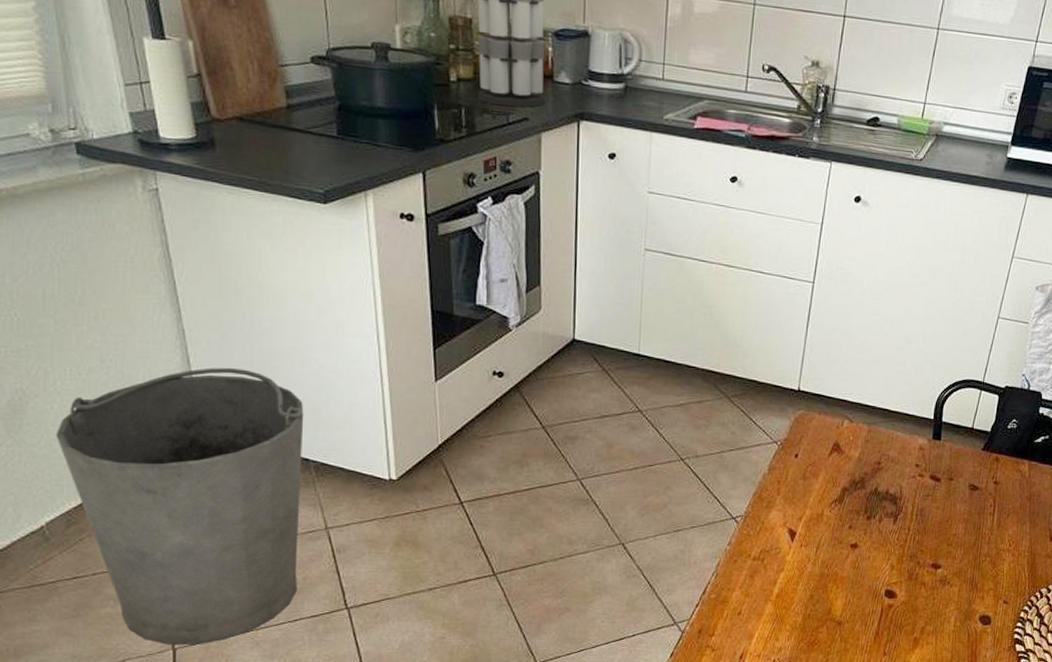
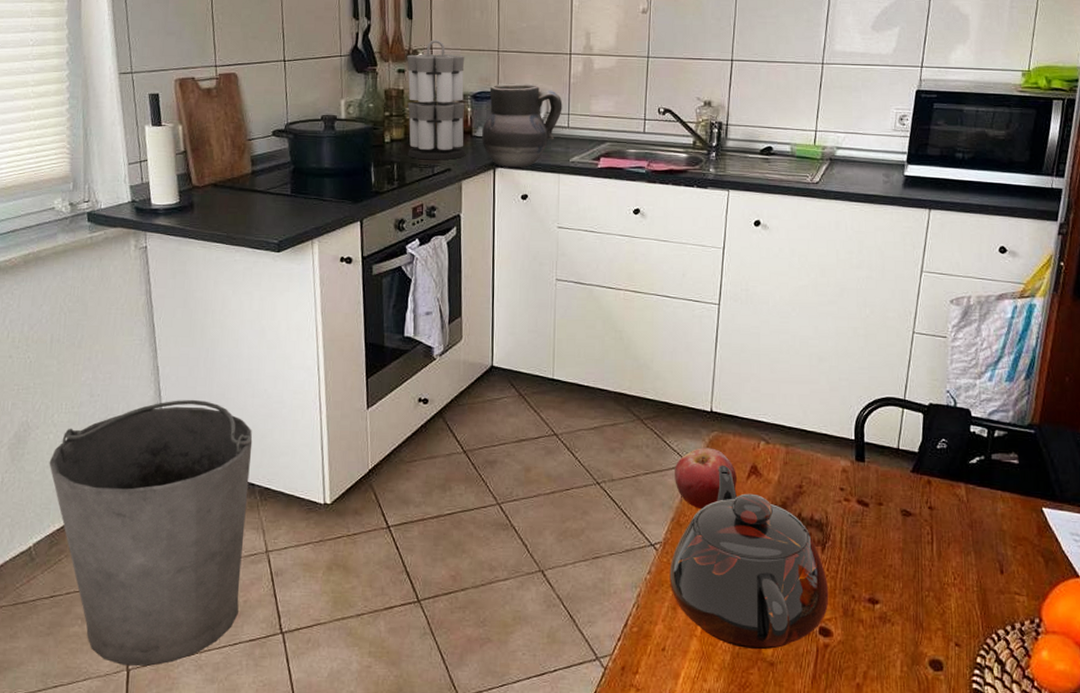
ceramic jug: none [565,21,657,122] -> present [482,83,563,167]
teapot: none [748,442,897,611] -> present [669,465,829,650]
fruit: none [759,425,820,484] -> present [675,447,738,509]

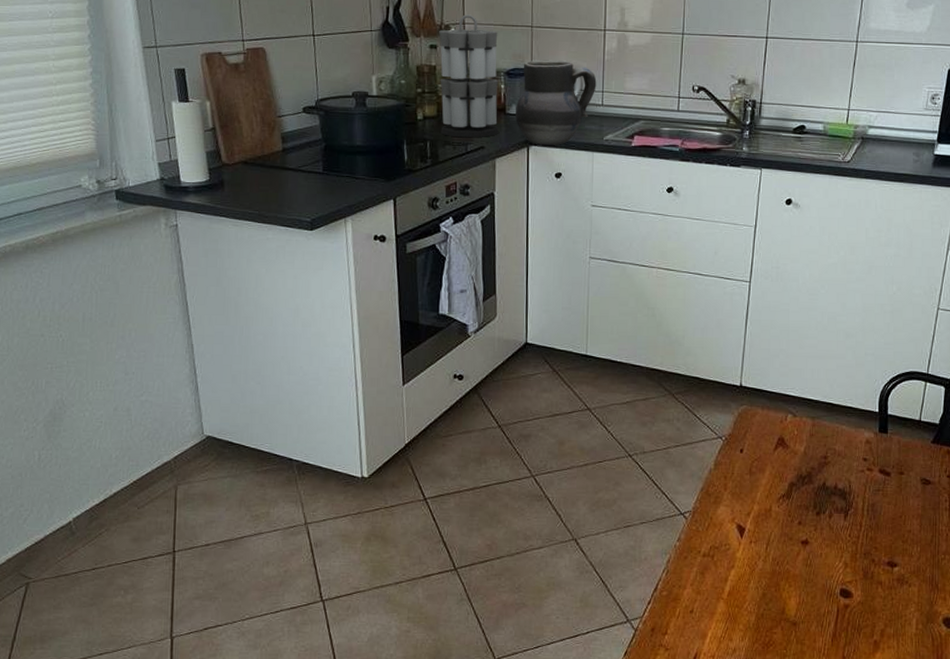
bucket: present [49,399,253,666] -> none [86,376,290,633]
teapot: present [669,465,829,650] -> none [698,437,850,611]
fruit: present [675,447,738,509] -> none [704,421,765,479]

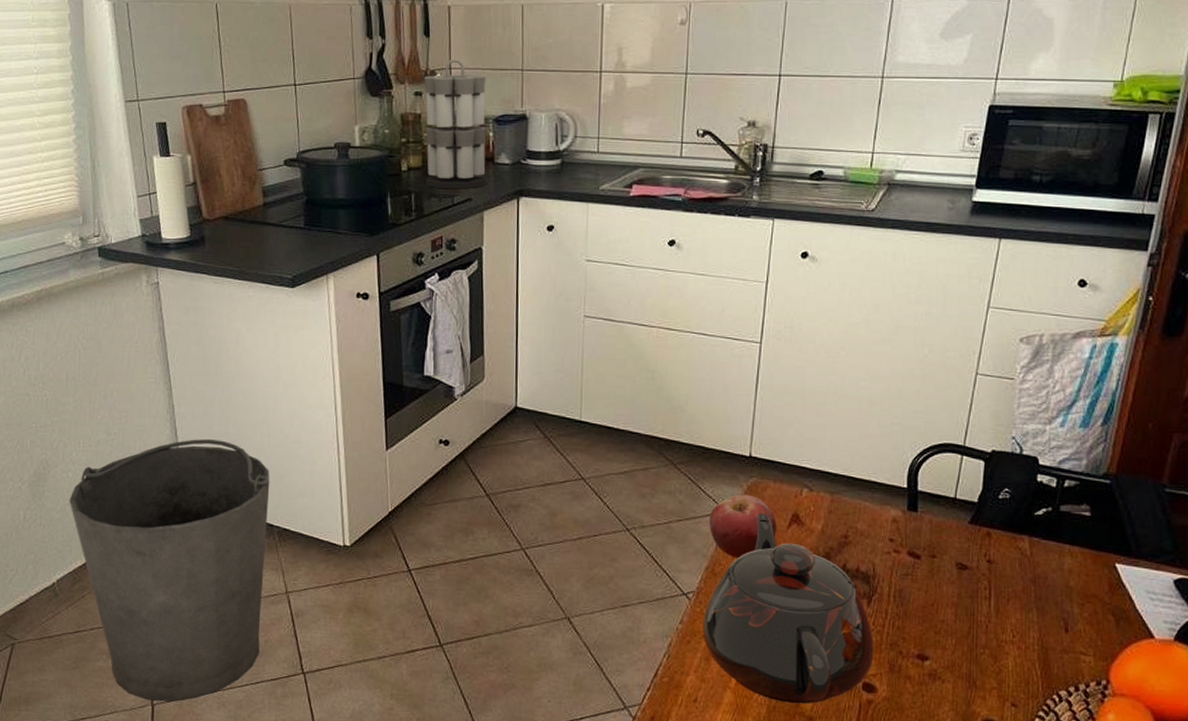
bucket: none [86,376,290,633] -> present [69,438,270,702]
ceramic jug: present [515,60,597,145] -> none [505,105,592,196]
teapot: none [698,437,850,611] -> present [702,512,874,704]
fruit: none [704,421,765,479] -> present [709,494,778,558]

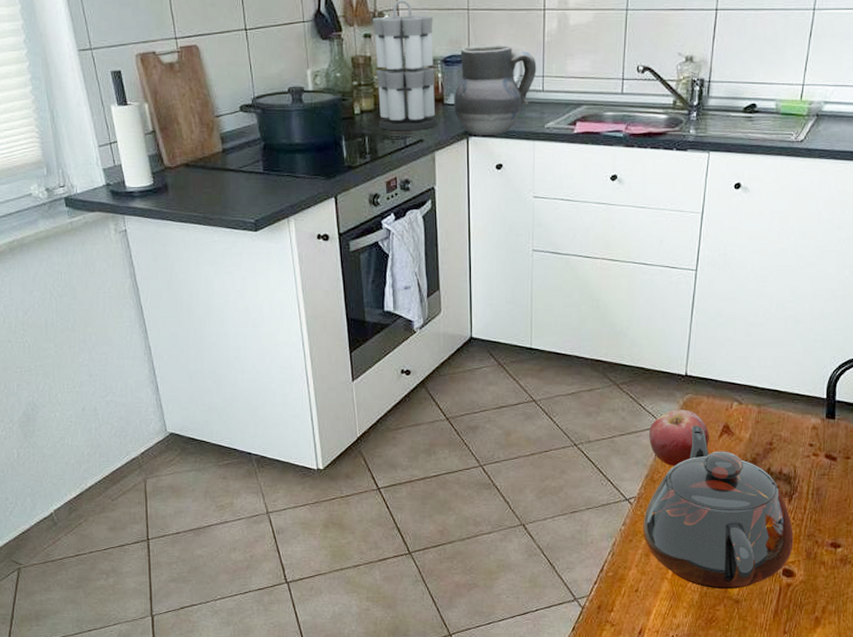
bucket: present [69,438,270,702] -> none [59,376,246,612]
ceramic jug: none [505,105,592,196] -> present [454,44,537,135]

